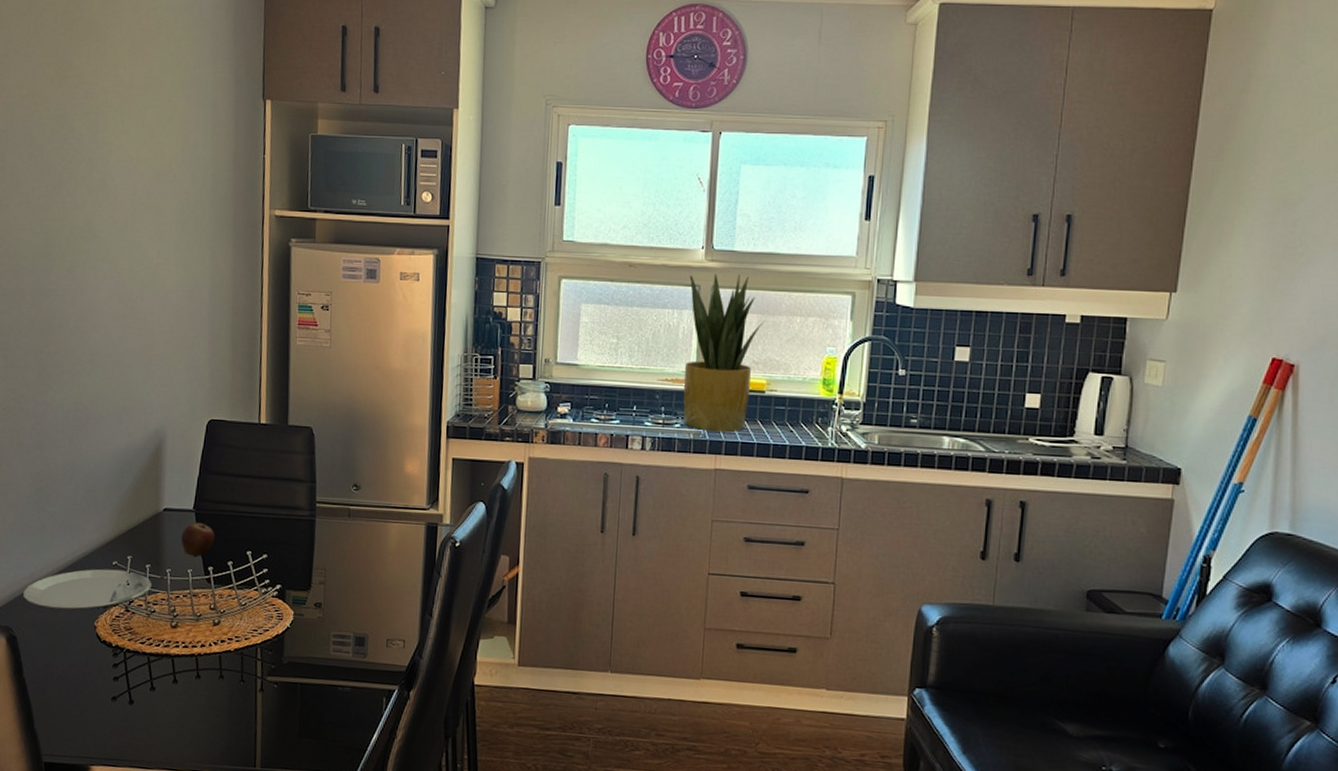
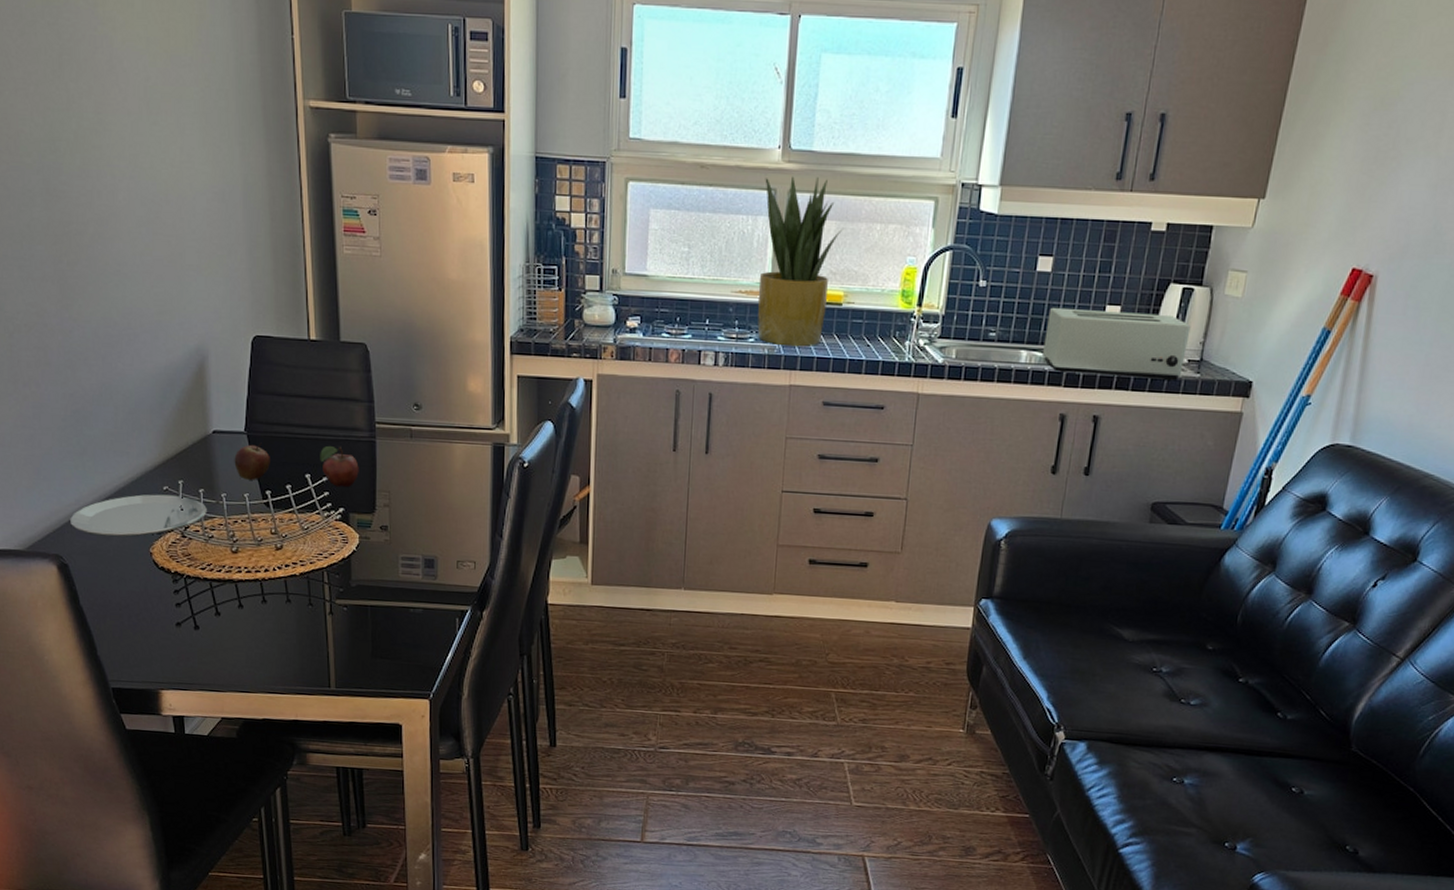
fruit: none [261,523,298,565] -> present [320,445,359,488]
toaster: none [965,395,1113,467] -> present [1043,307,1191,380]

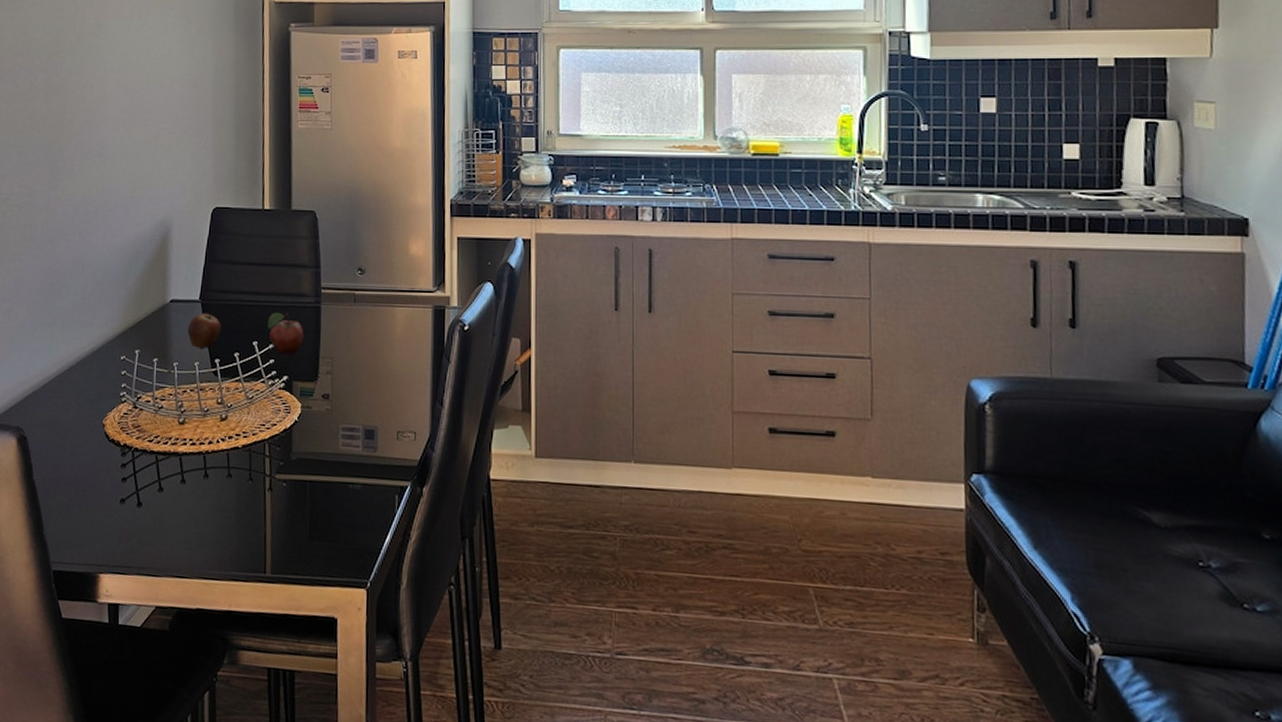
plate: present [70,494,208,537] -> none [34,364,160,408]
planter: present [757,176,844,347] -> none [691,35,773,199]
toaster: present [1043,307,1191,380] -> none [1000,148,1164,220]

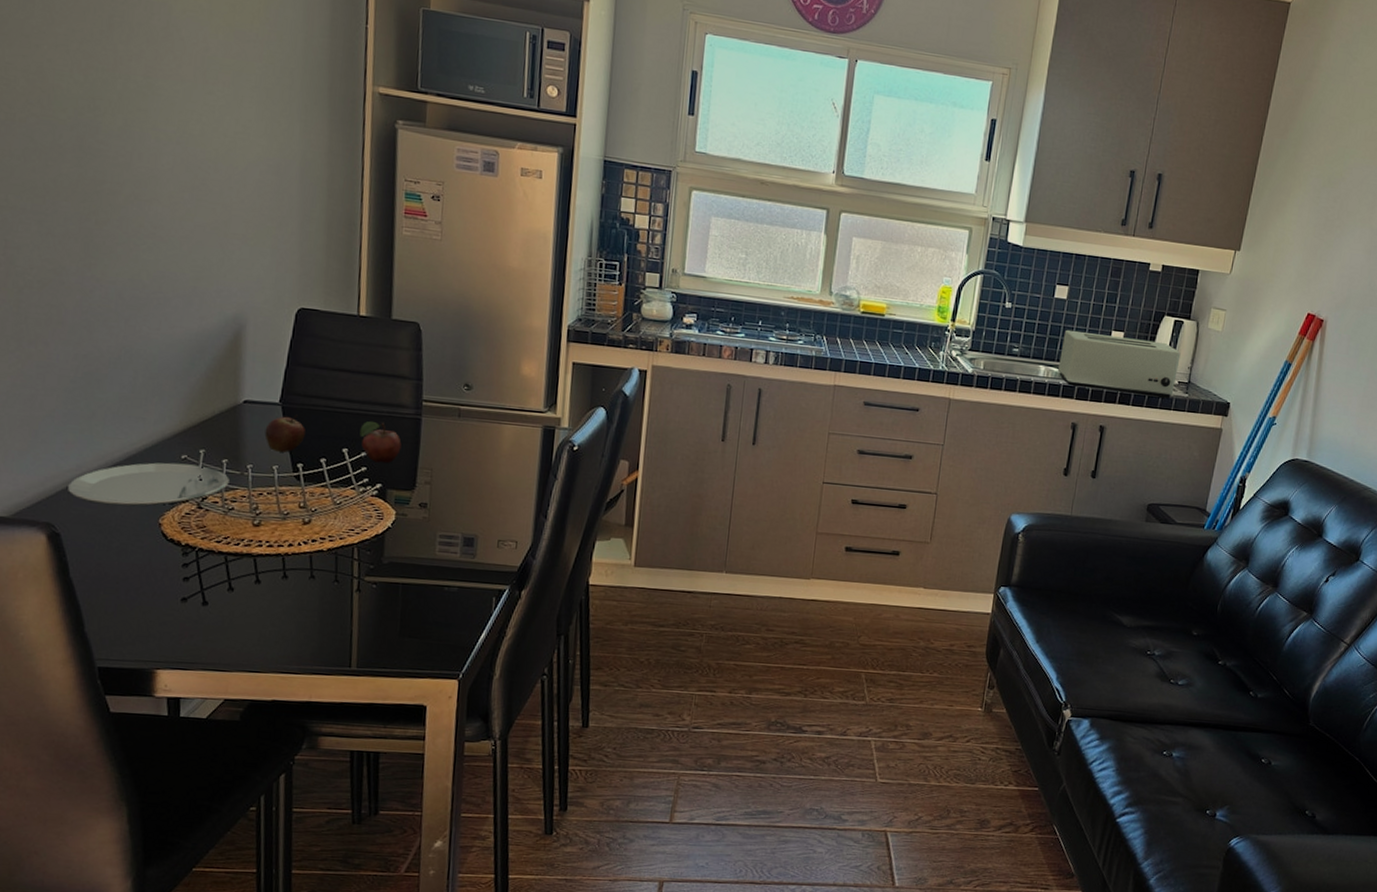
plate: none [34,364,160,408] -> present [68,462,231,506]
toaster: none [1000,148,1164,220] -> present [1058,329,1181,398]

